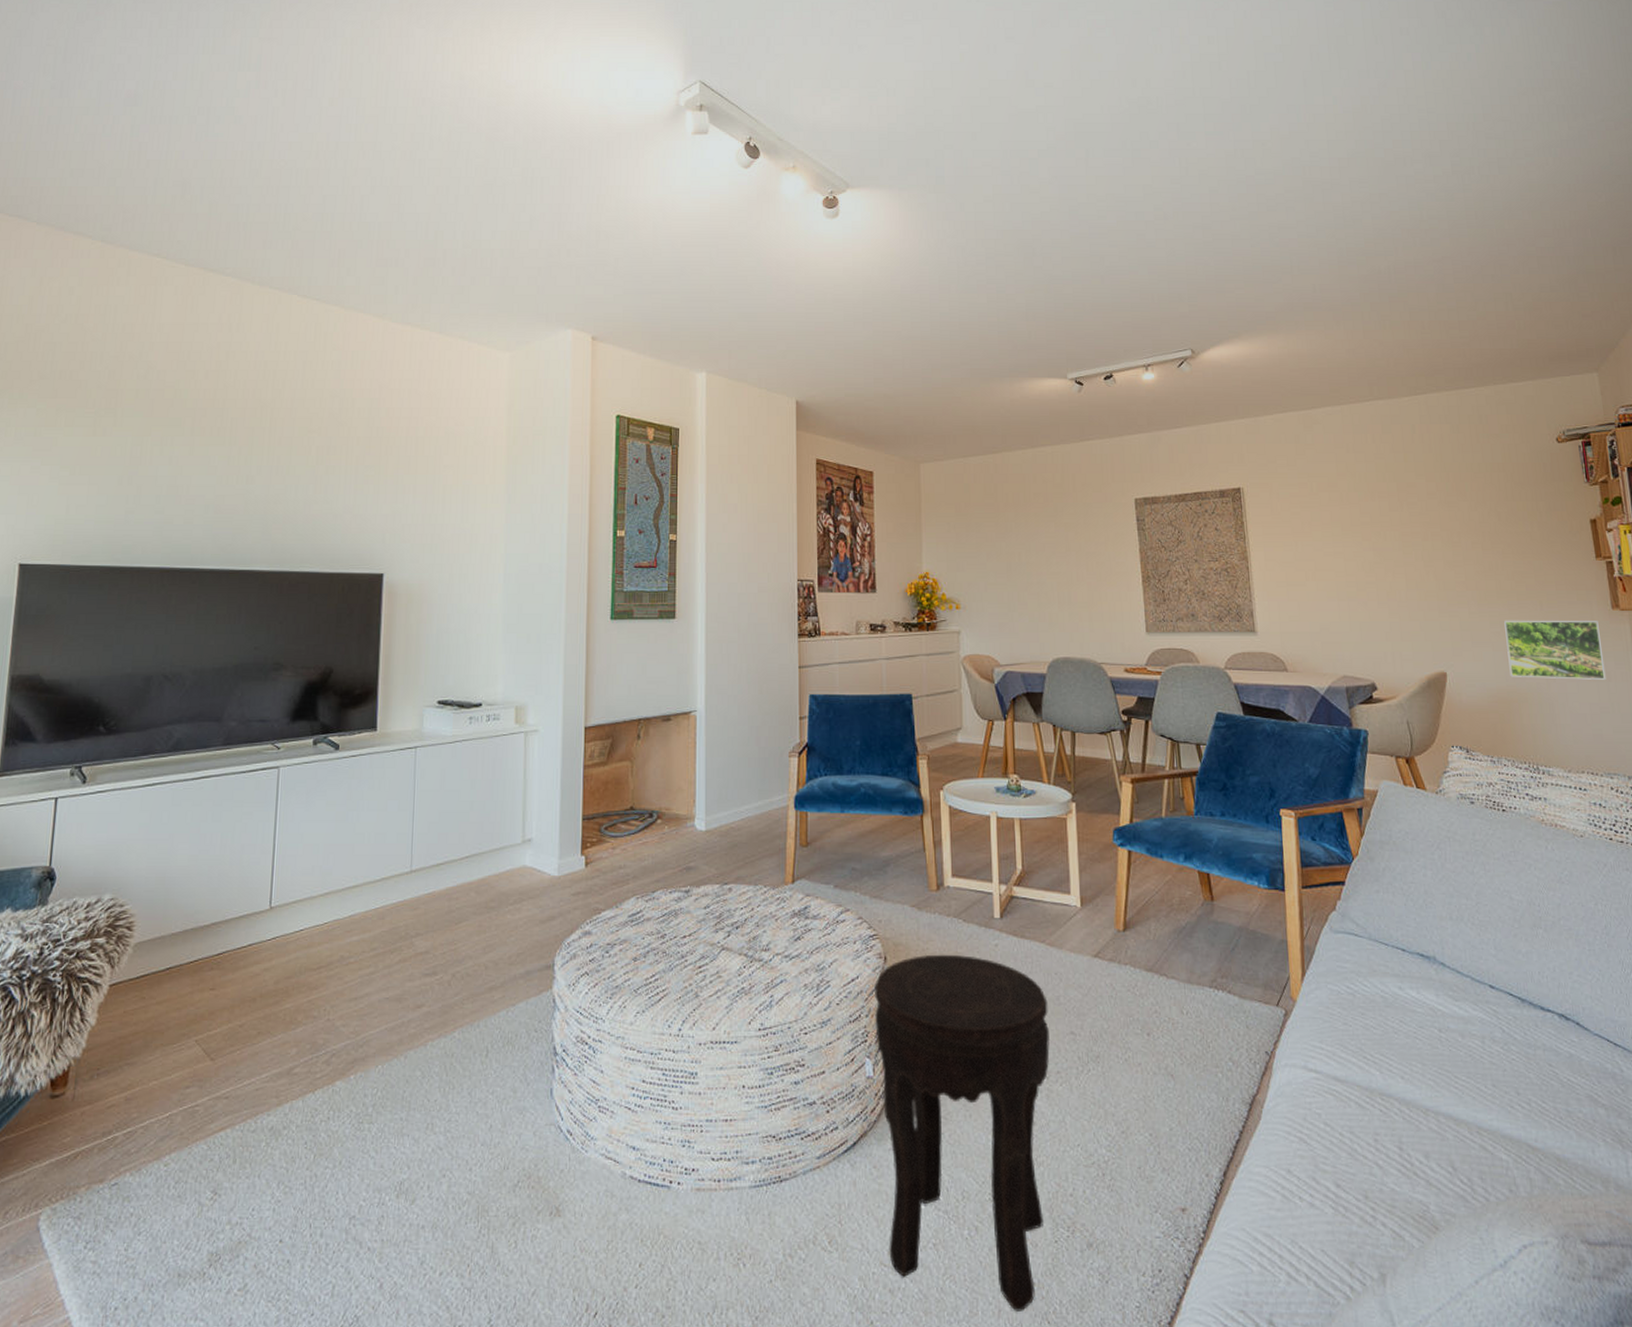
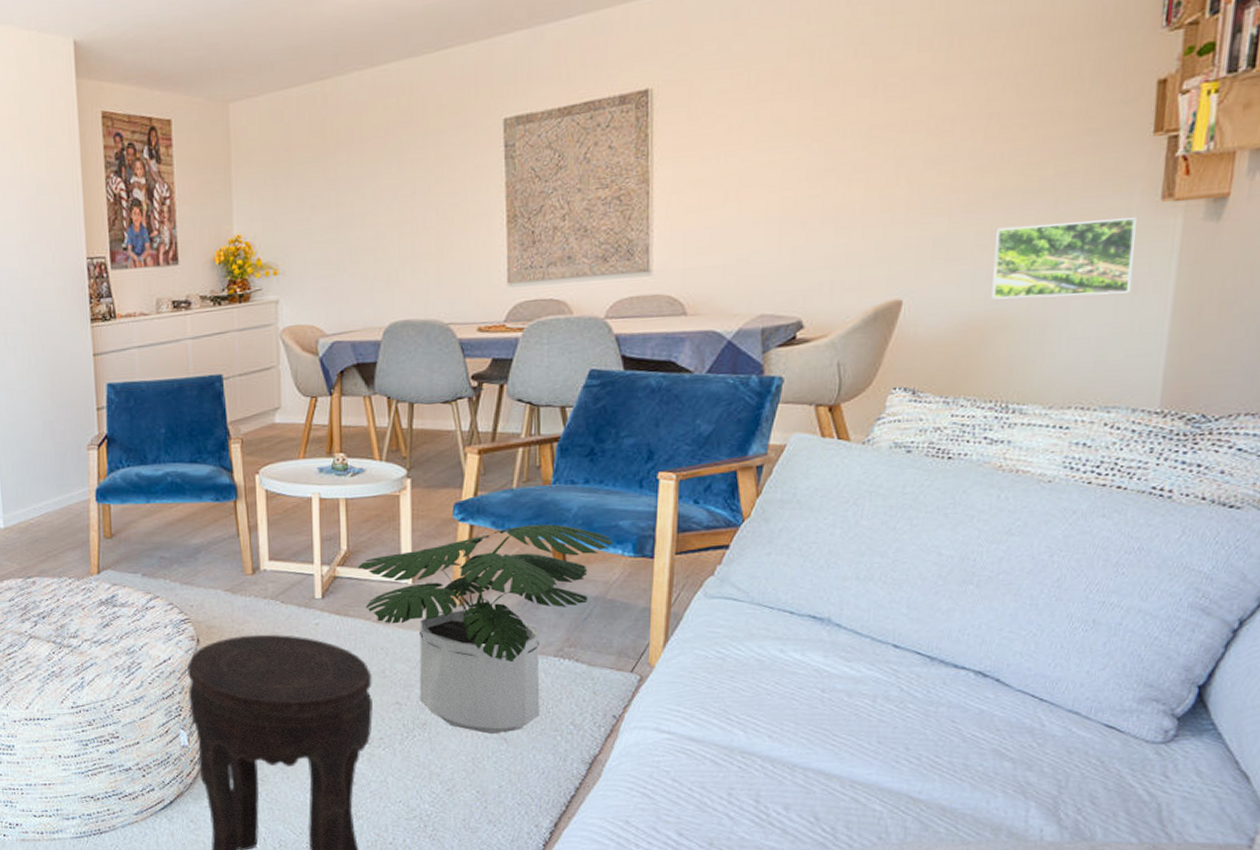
potted plant: none [1031,853,1250,1069] -> present [357,524,614,734]

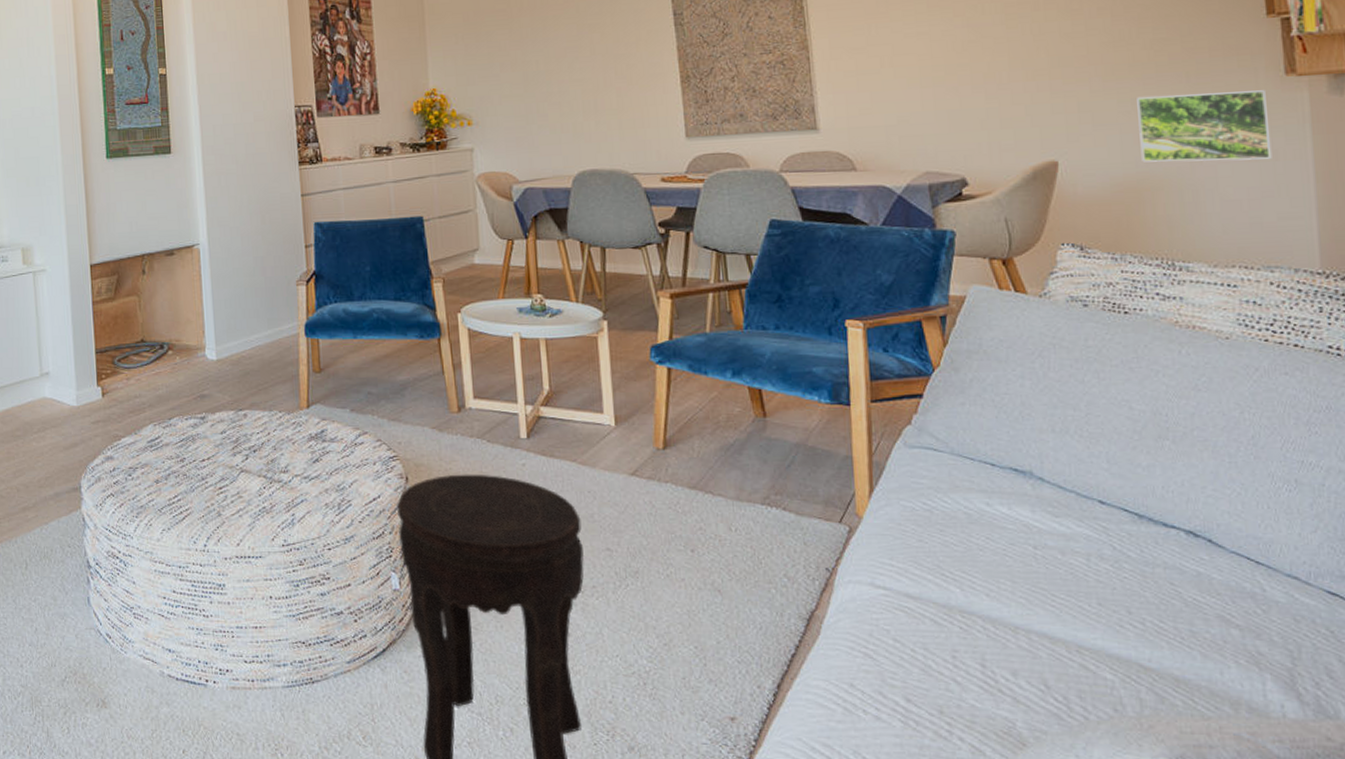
potted plant: present [357,524,614,734] -> none [560,369,809,584]

